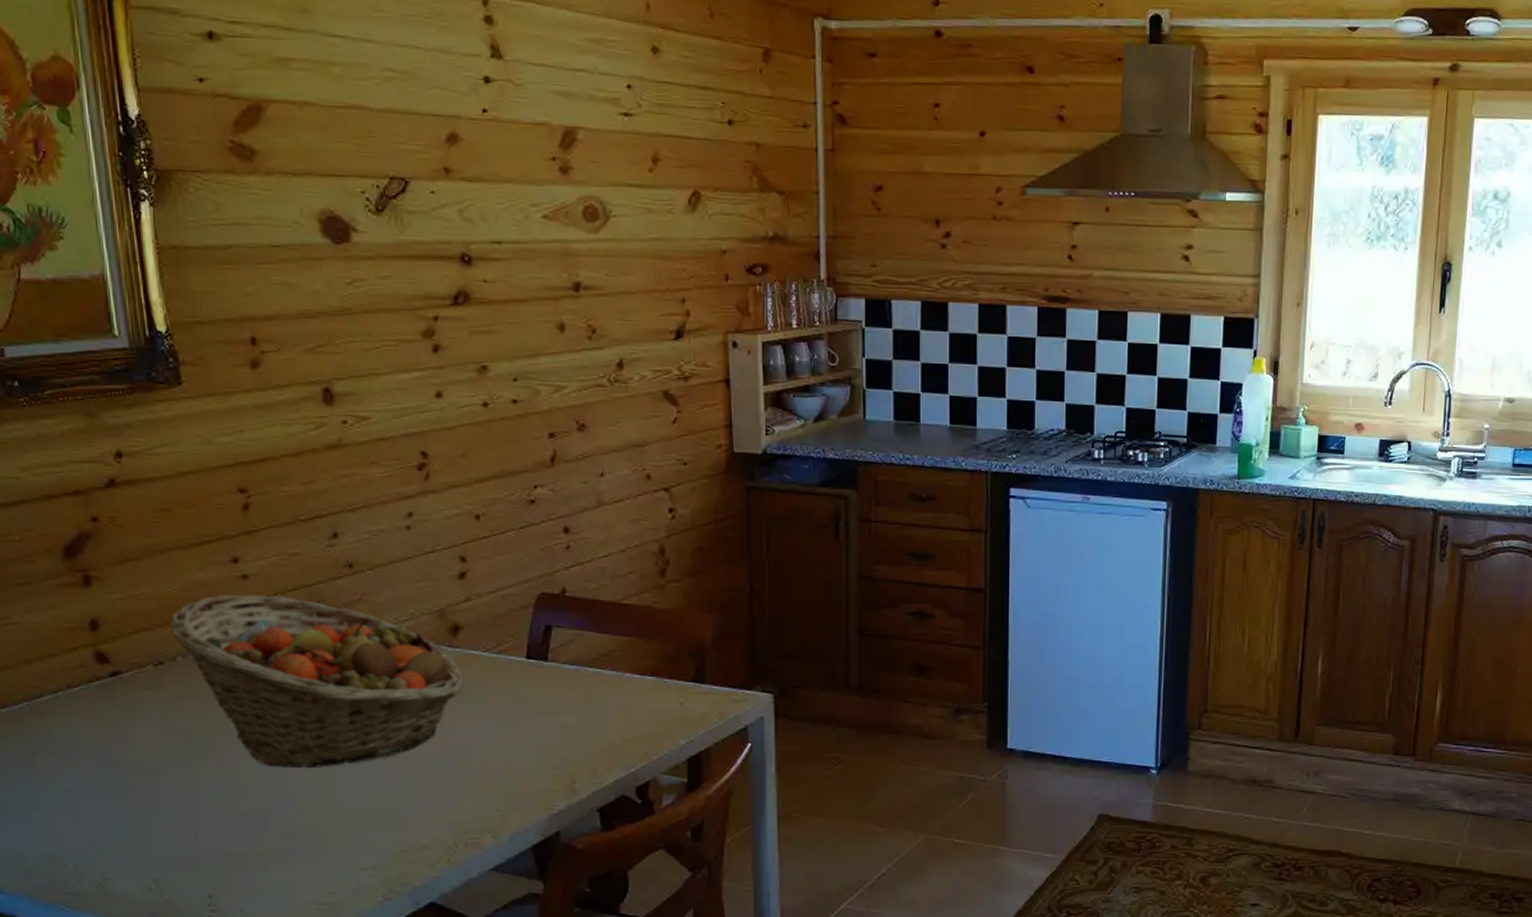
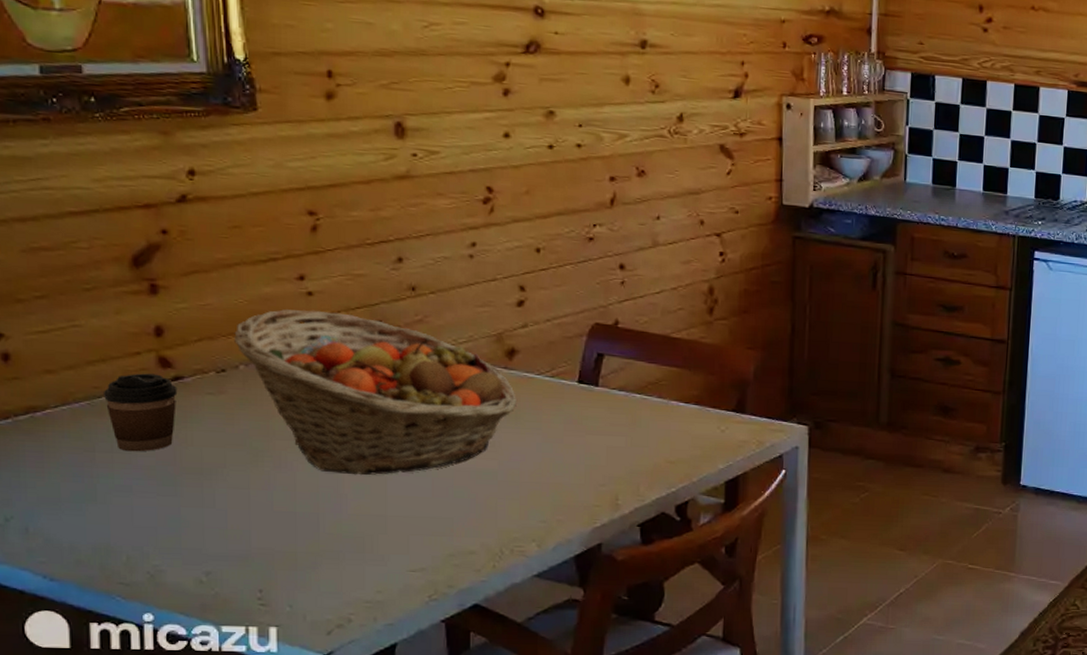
coffee cup: none [42,670,116,754] -> present [104,373,178,452]

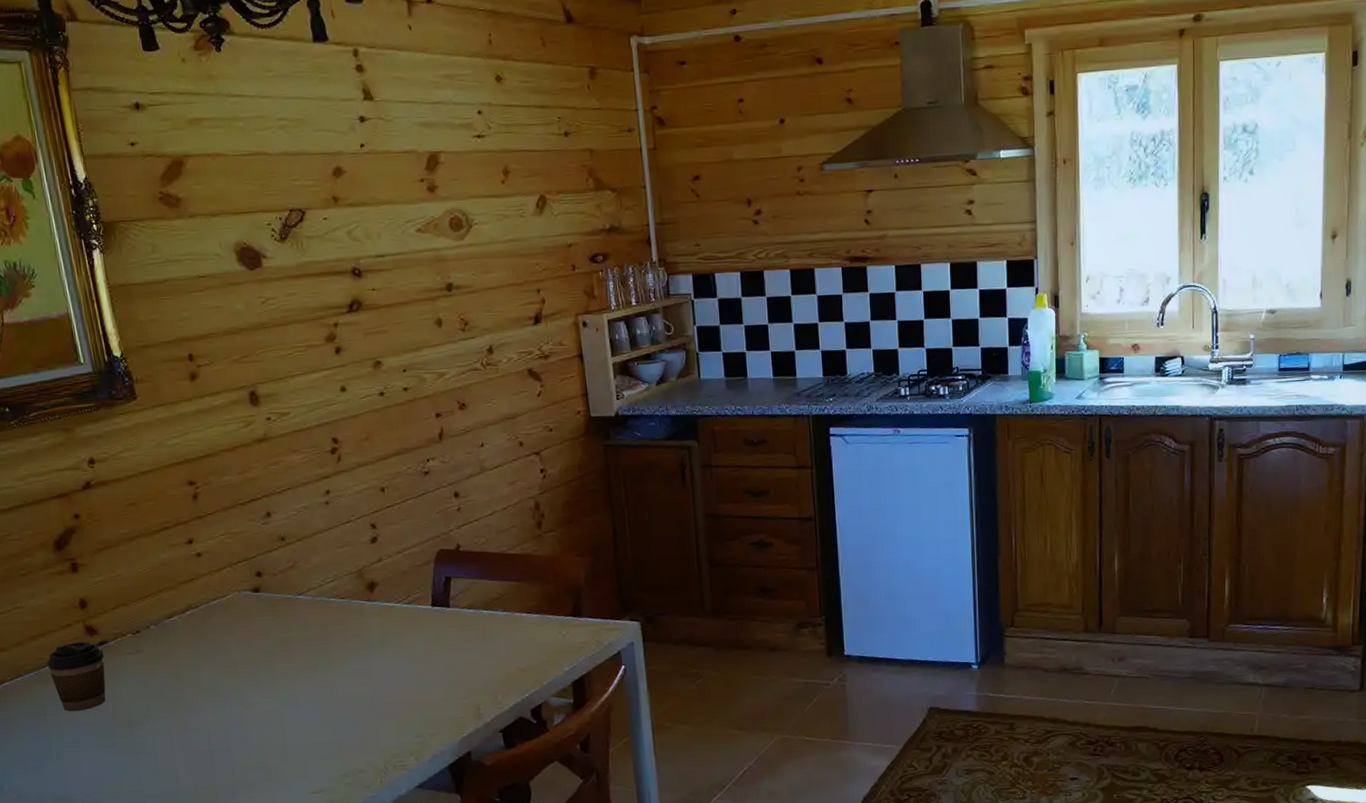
fruit basket: present [234,309,516,476] -> none [142,568,382,712]

